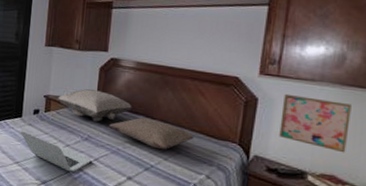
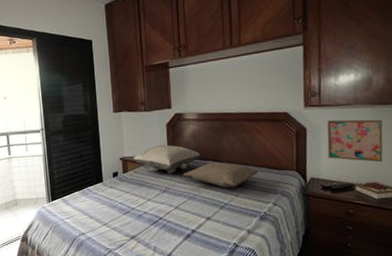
laptop: present [20,131,91,172] -> none [103,194,172,223]

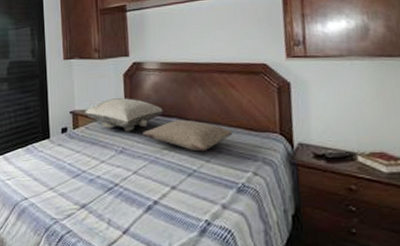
wall art: present [327,119,383,163] -> none [316,73,390,127]

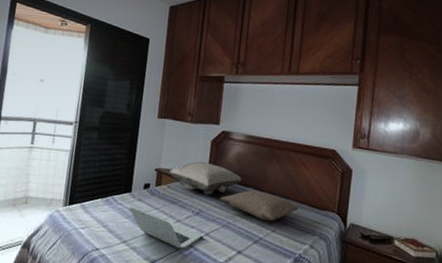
laptop: none [50,153,130,190] -> present [129,207,202,249]

